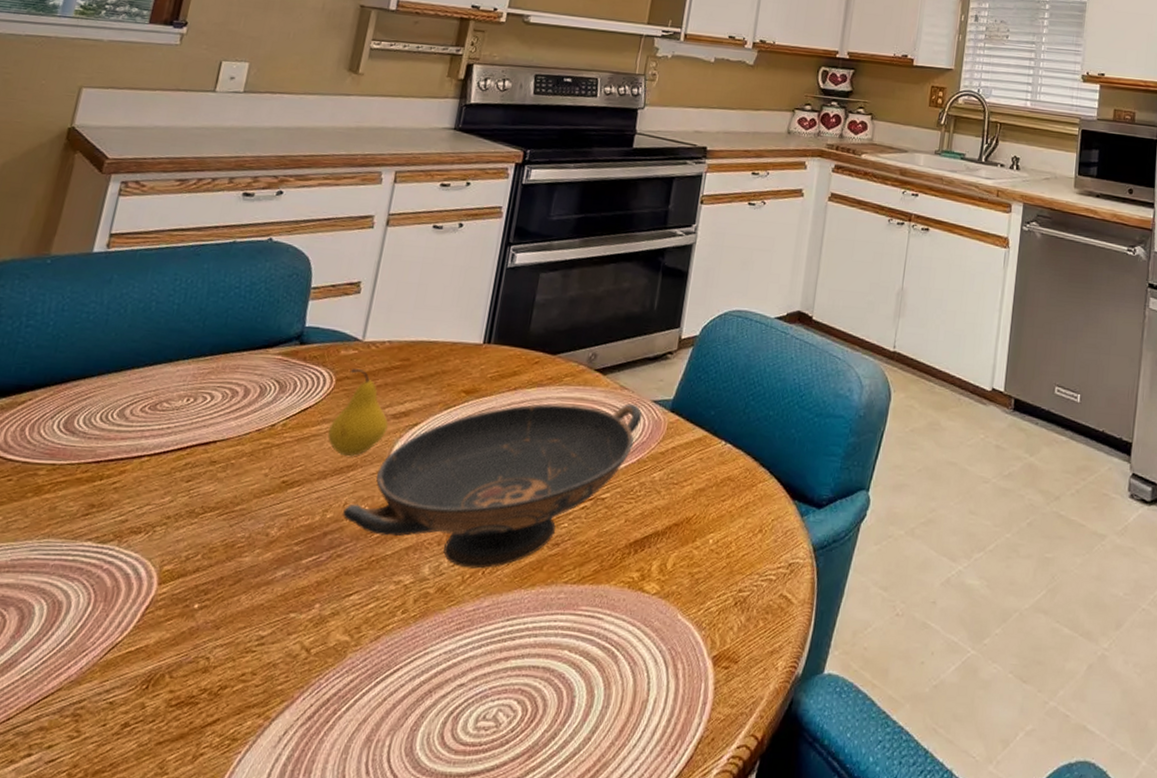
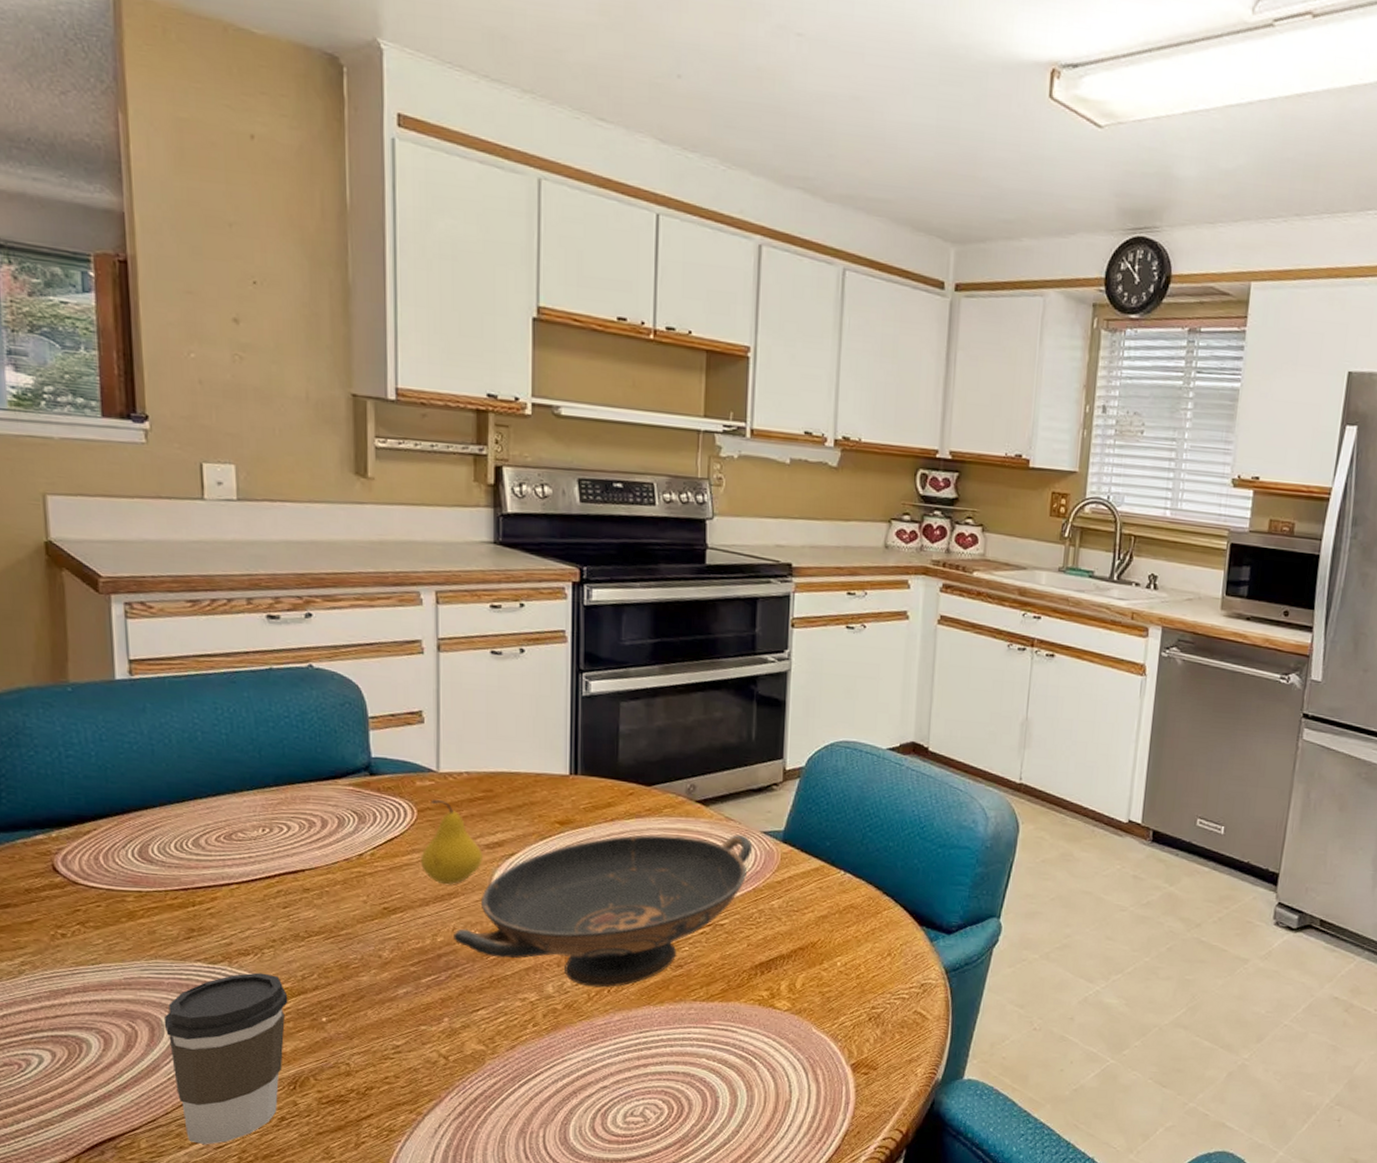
coffee cup: none [21,553,167,758] -> present [163,972,288,1145]

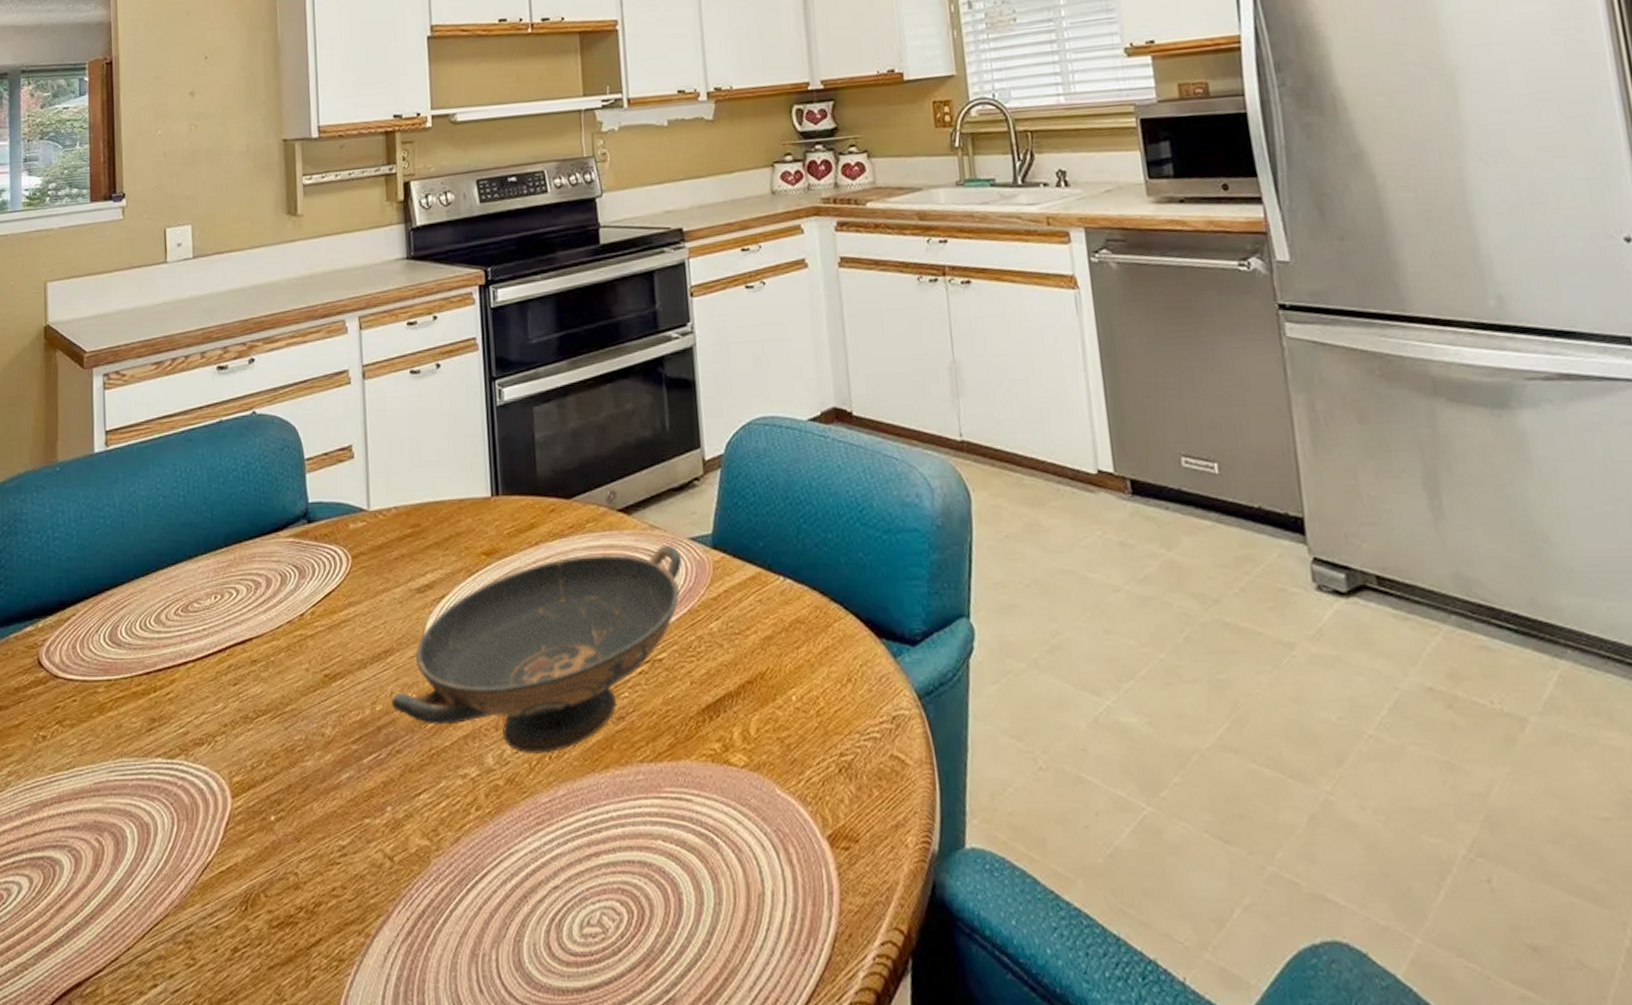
coffee cup: present [163,972,288,1145] -> none [127,765,239,989]
fruit: present [421,798,483,884] -> none [357,541,415,640]

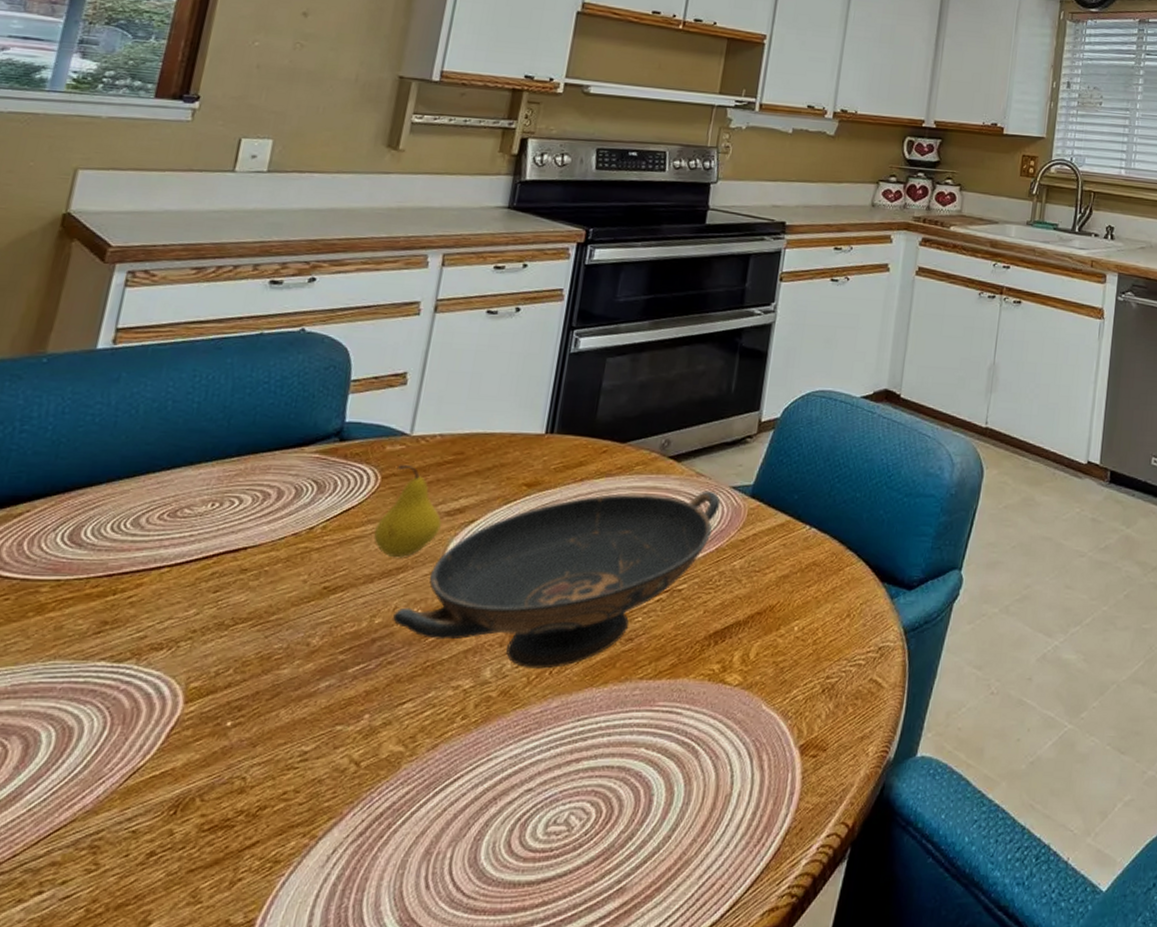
fruit: none [357,541,415,640] -> present [374,464,442,557]

